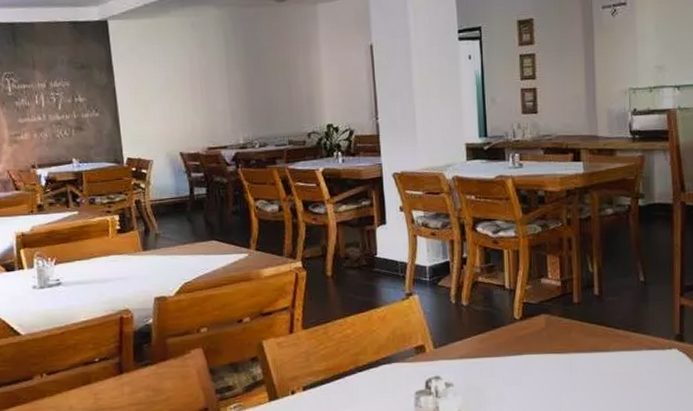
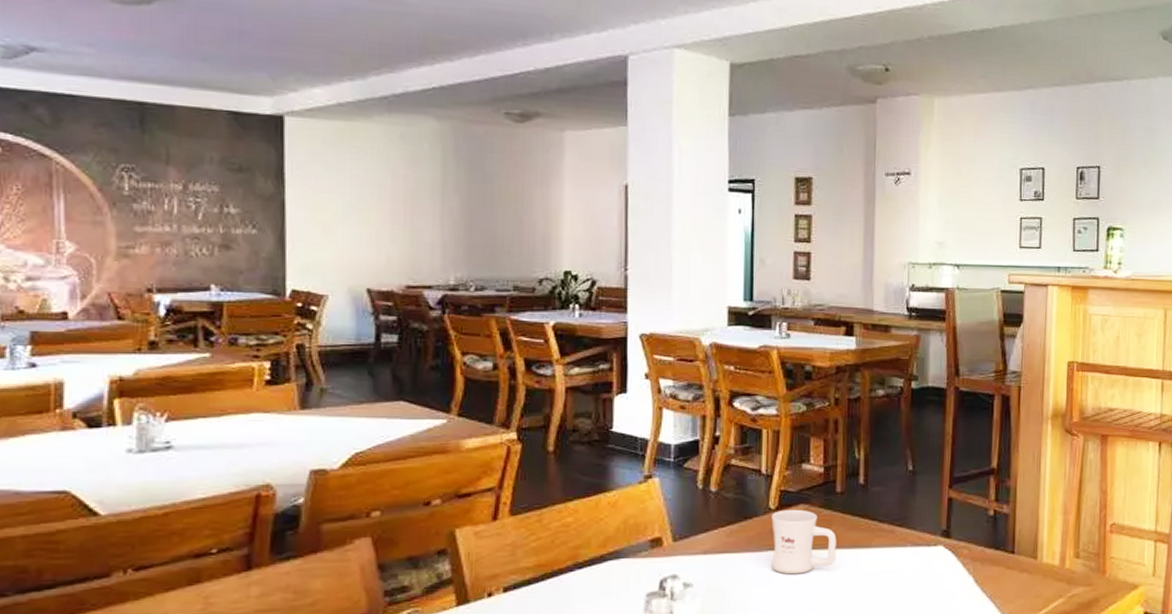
mug: none [517,318,577,376] -> present [770,509,837,575]

